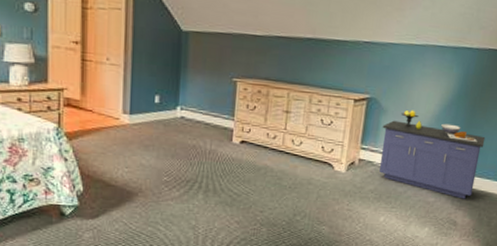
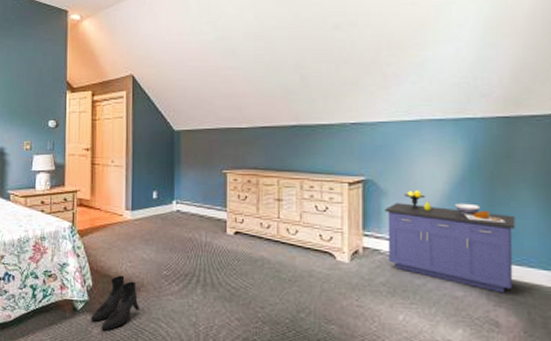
boots: none [82,180,136,235] -> present [91,275,139,331]

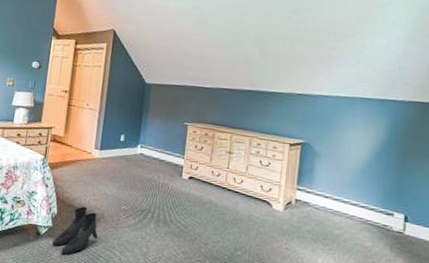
storage cabinet: present [384,190,516,293] -> none [316,155,420,247]

